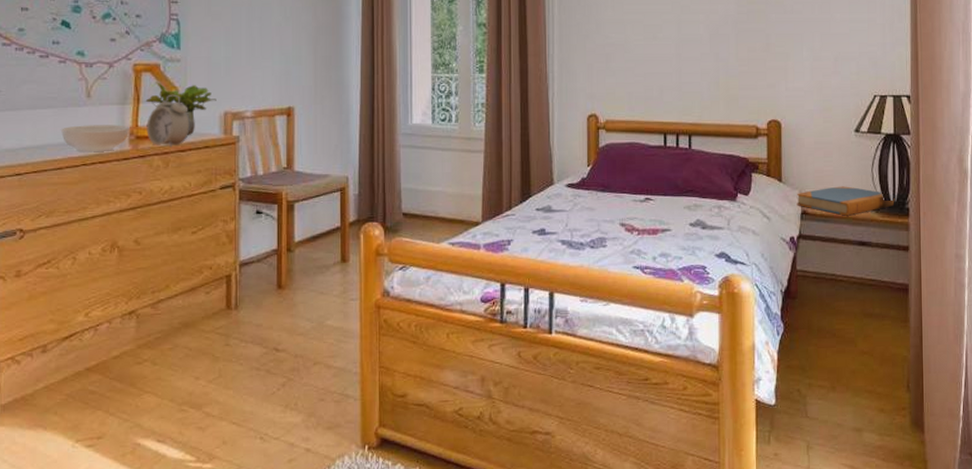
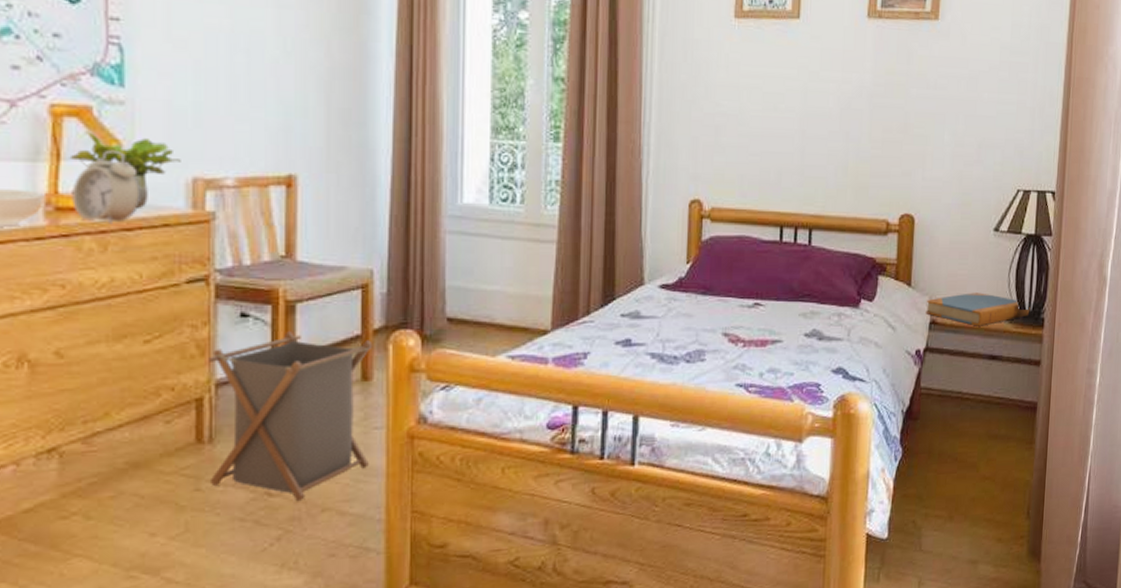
laundry basket: none [235,224,349,355] -> present [208,331,373,501]

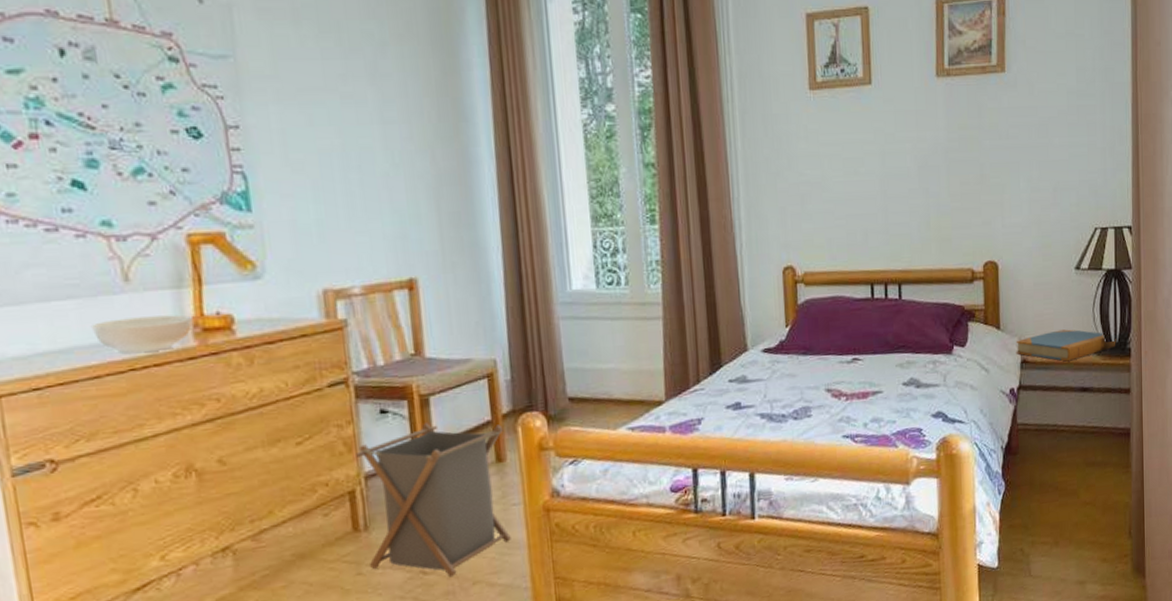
potted plant: present [69,131,181,210] -> none [210,256,311,324]
alarm clock: present [72,150,142,225] -> none [215,270,279,340]

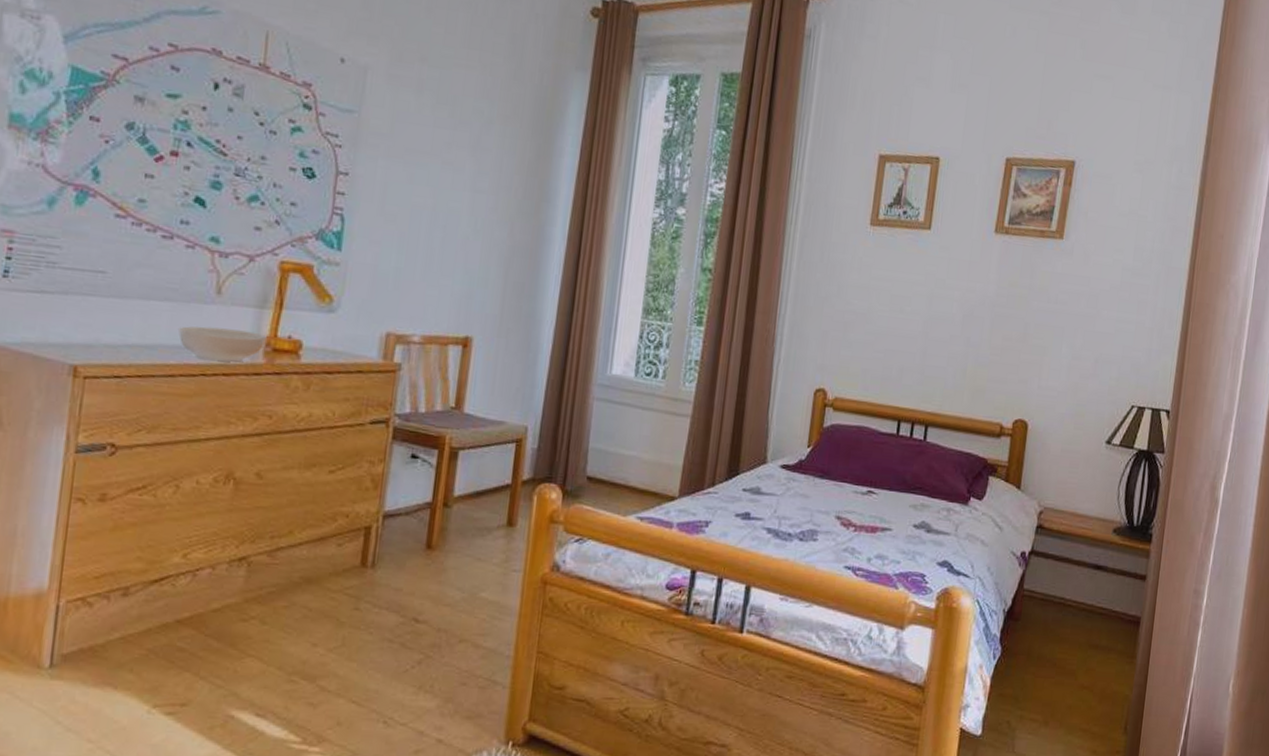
laundry basket: present [356,423,511,576] -> none [368,475,521,629]
book: present [1016,329,1116,362] -> none [1033,501,1139,535]

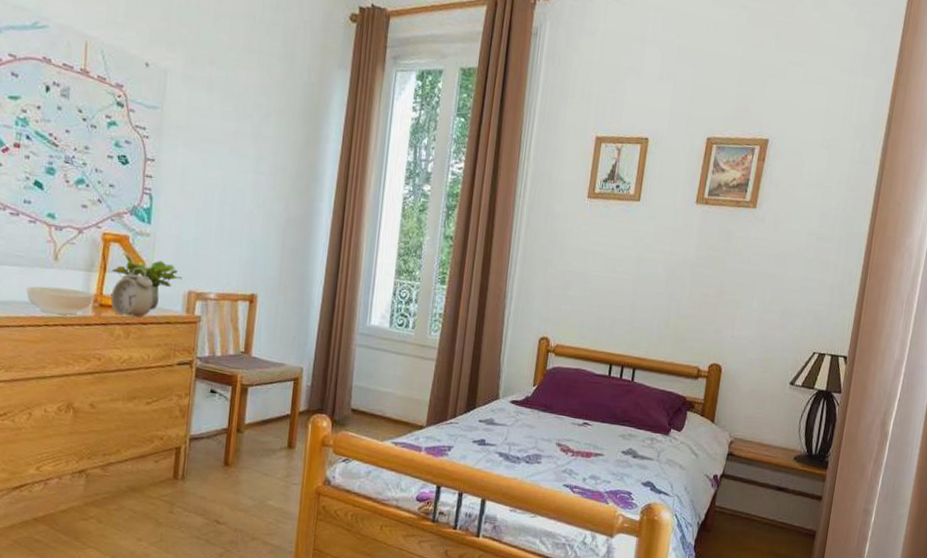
alarm clock: none [287,303,344,367] -> present [110,267,155,319]
potted plant: none [290,286,379,356] -> present [111,253,182,310]

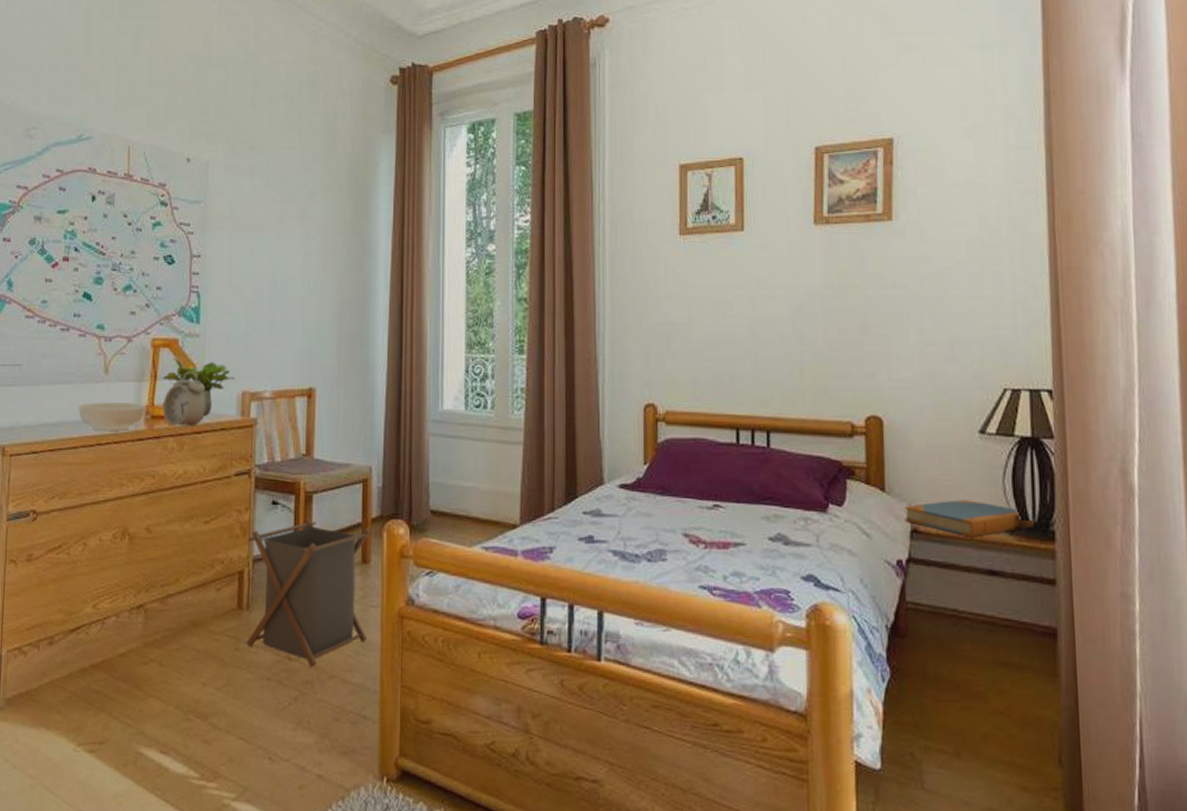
laundry basket: none [180,406,298,530] -> present [247,518,371,666]
book: none [724,433,817,462] -> present [904,500,1035,537]

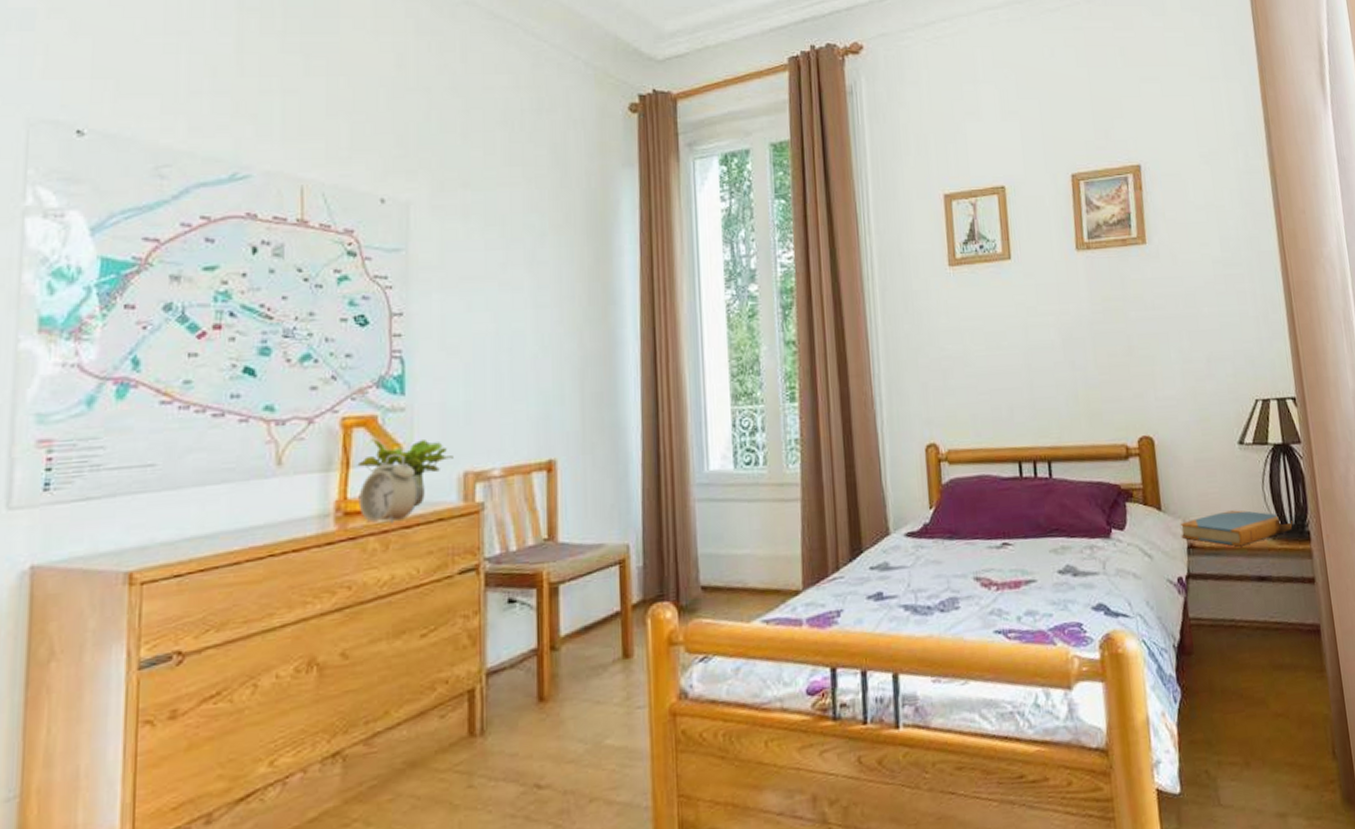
bowl: present [77,402,146,432] -> none [238,498,336,540]
laundry basket: present [247,518,371,666] -> none [479,613,633,792]

